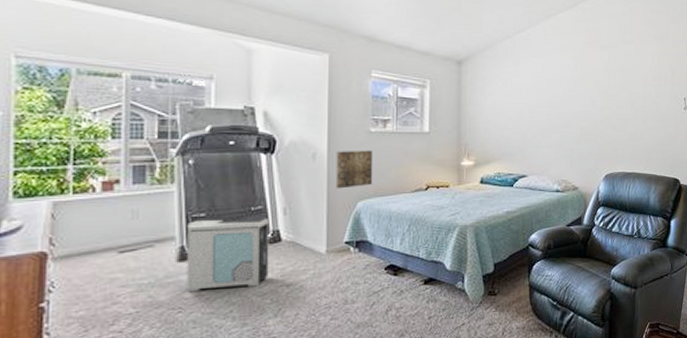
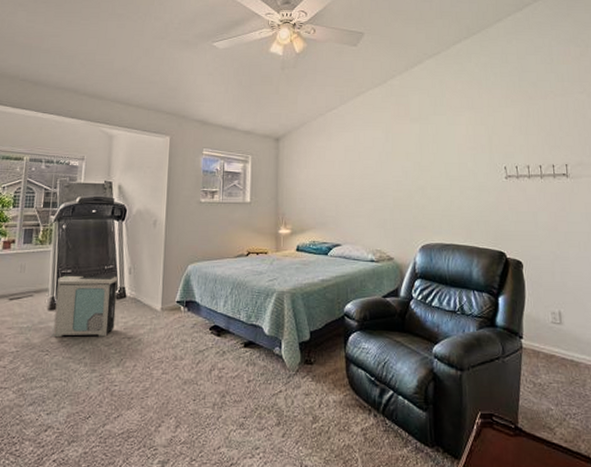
wall art: present [335,150,373,189] -> none [171,218,203,253]

